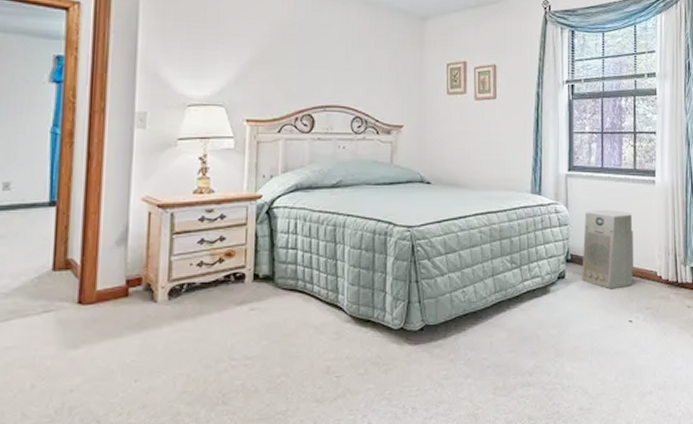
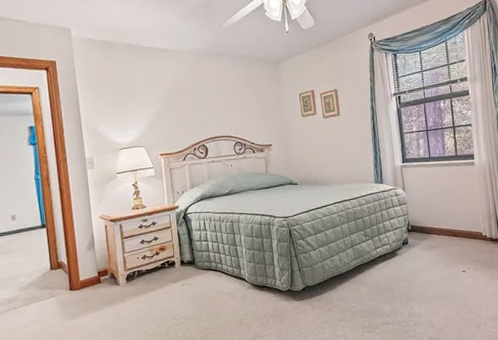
air purifier: present [582,209,634,290] -> none [419,188,464,249]

